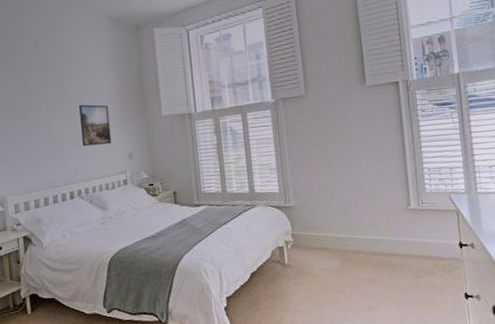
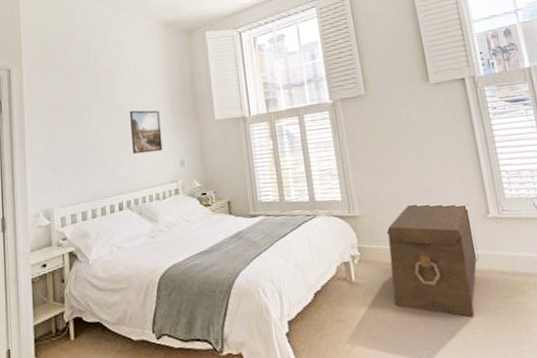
storage trunk: none [318,195,398,295] -> present [386,203,479,318]

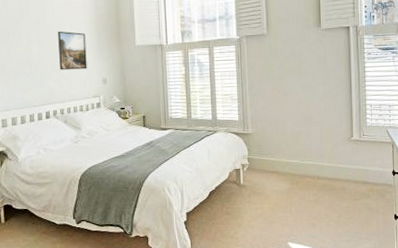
storage trunk: present [386,203,479,318] -> none [271,125,340,214]

